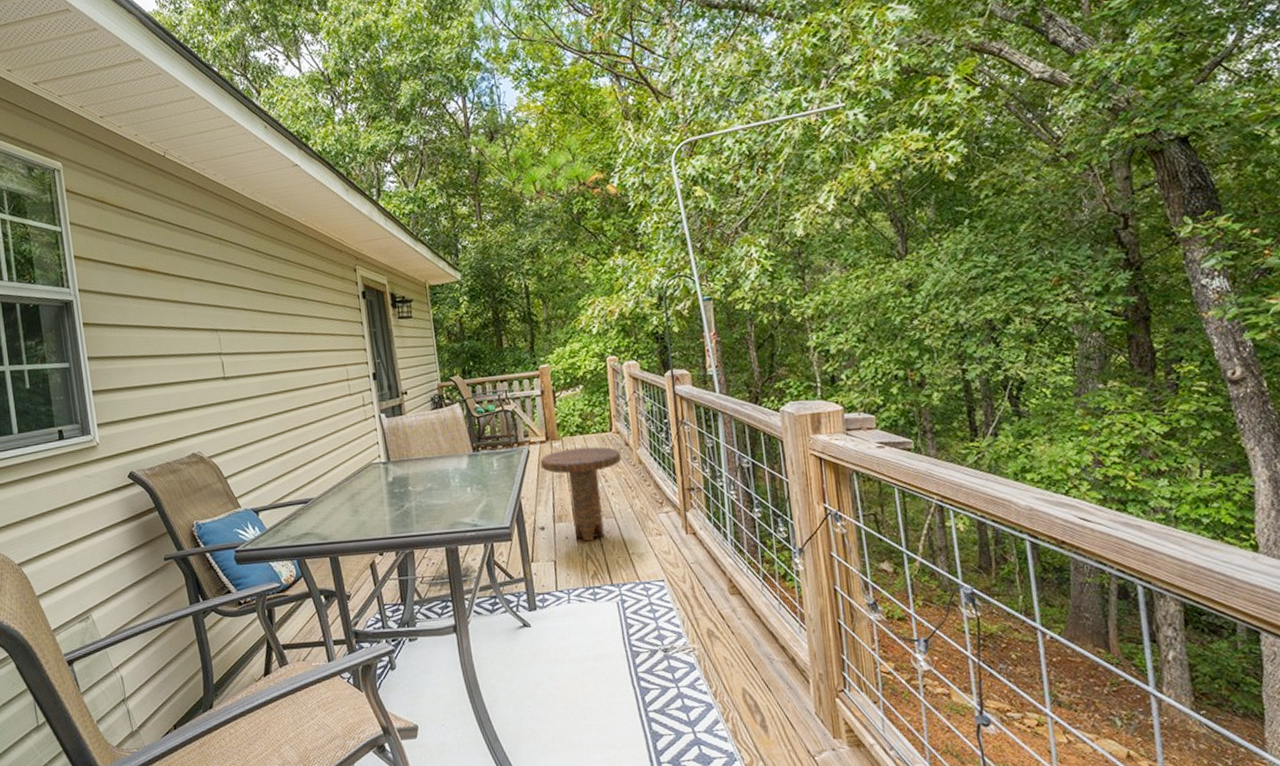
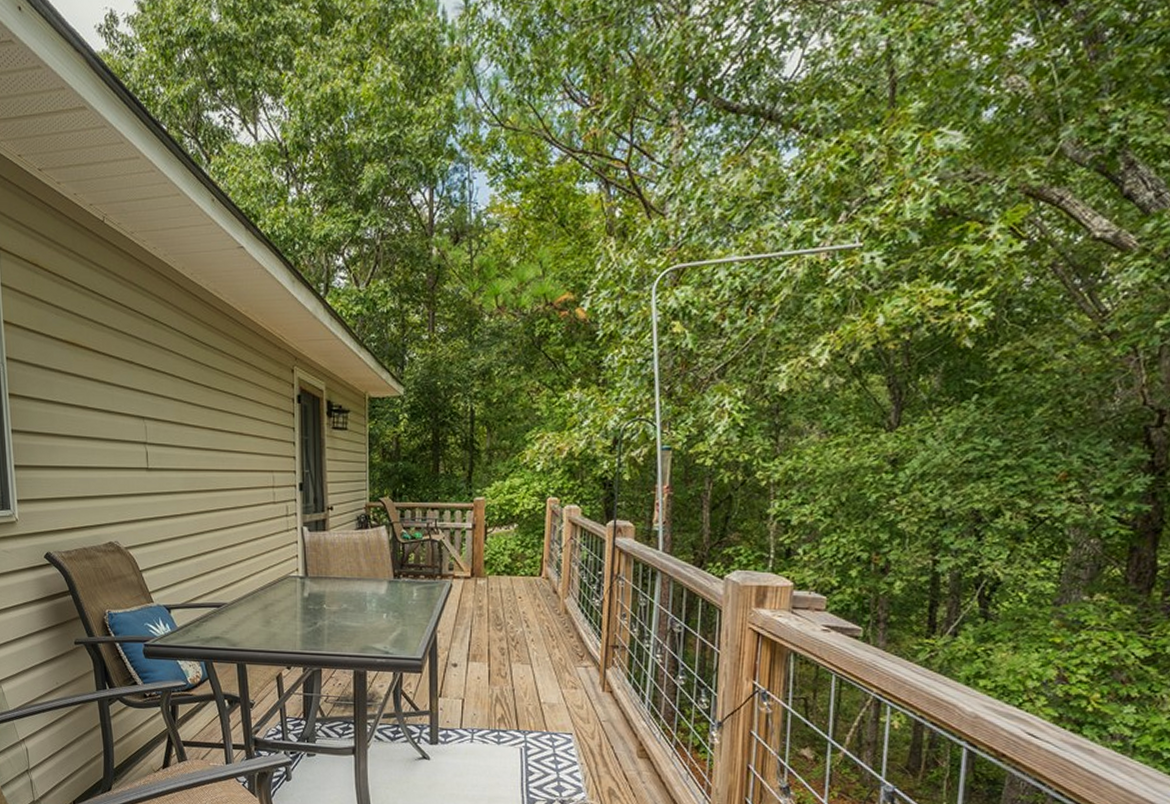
side table: present [540,447,622,542] -> none [461,588,548,685]

